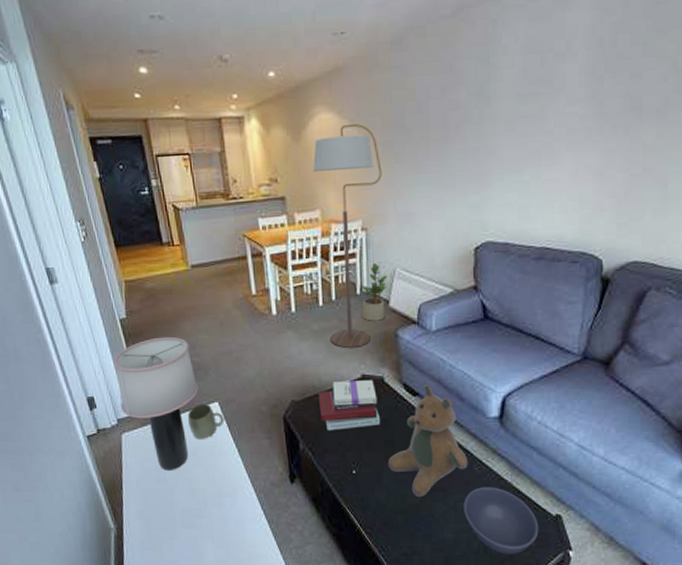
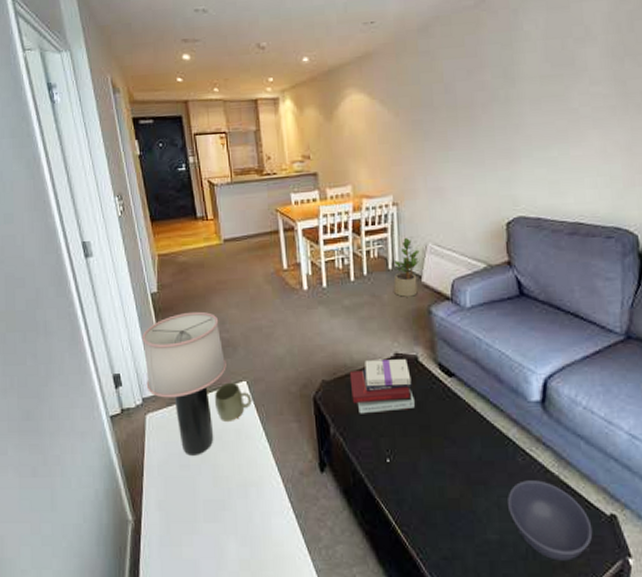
floor lamp: present [313,124,382,348] -> none [345,104,412,325]
teddy bear: present [387,385,468,498] -> none [423,365,511,492]

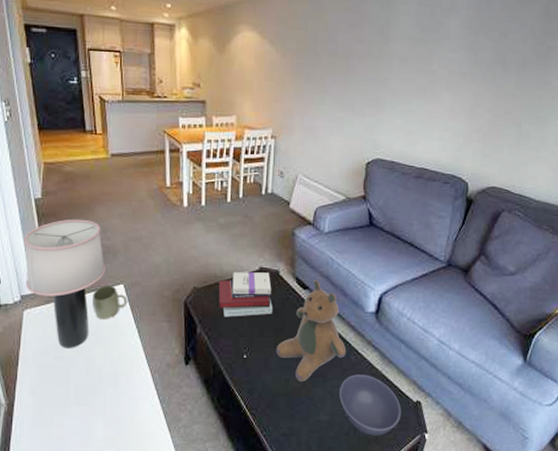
potted plant: present [393,237,420,297] -> none [265,167,291,220]
teddy bear: none [423,365,511,492] -> present [275,280,347,383]

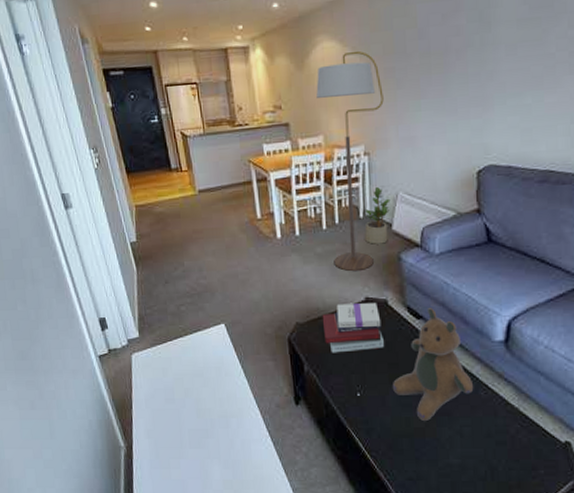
table lamp: present [23,219,106,348] -> none [124,259,205,391]
mug: present [93,285,127,321] -> none [195,324,230,361]
floor lamp: none [234,44,294,242] -> present [316,51,384,271]
potted plant: none [265,167,291,220] -> present [364,186,391,244]
bowl: present [339,374,402,436] -> none [470,412,548,481]

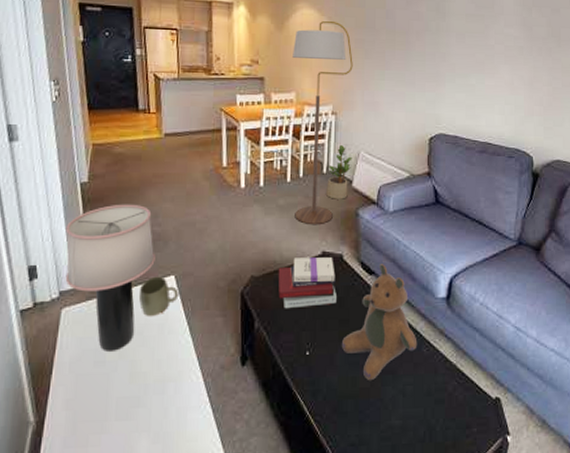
table lamp: none [124,259,205,391] -> present [65,204,155,351]
mug: none [195,324,230,361] -> present [139,276,179,317]

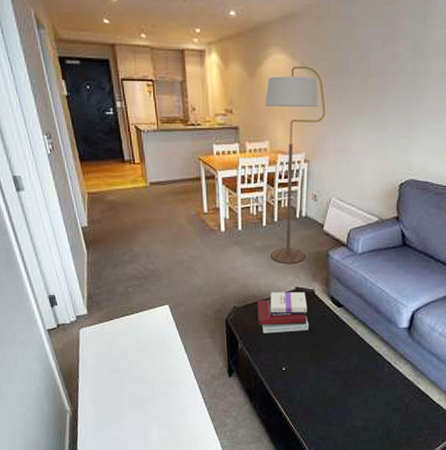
table lamp: present [65,204,155,351] -> none [74,245,151,362]
mug: present [139,276,179,317] -> none [141,305,173,338]
potted plant: present [326,144,353,199] -> none [299,191,324,242]
teddy bear: present [341,264,418,381] -> none [312,298,380,392]

